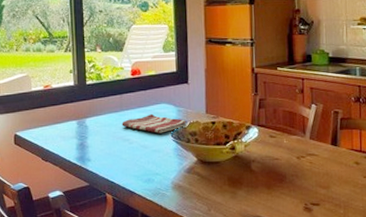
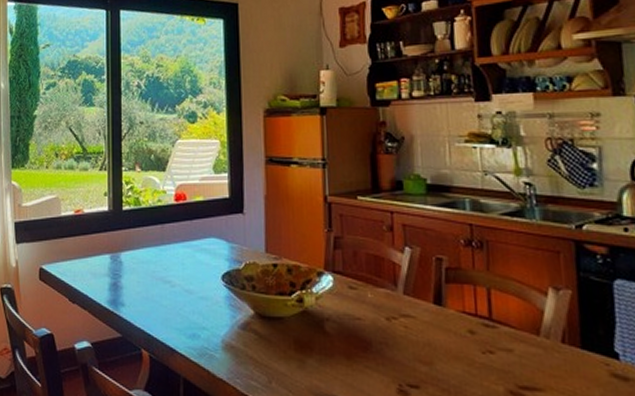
dish towel: present [121,113,187,133] -> none [162,249,241,276]

